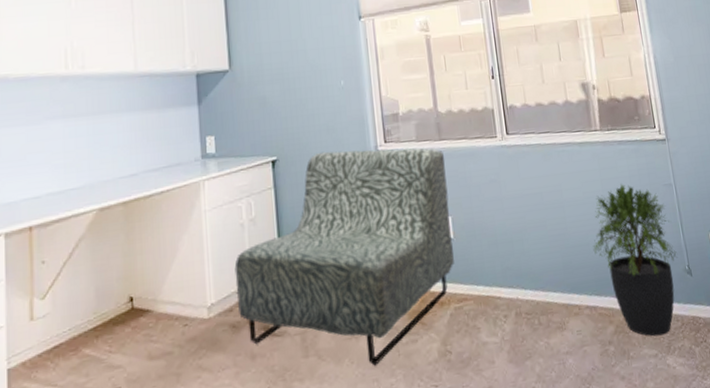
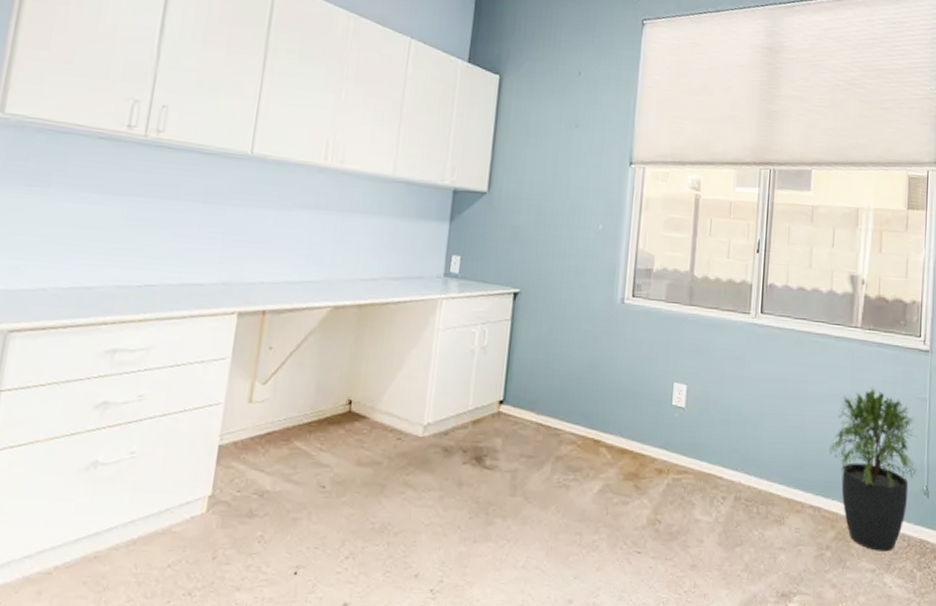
armchair: present [234,148,454,366] -> none [453,293,692,519]

